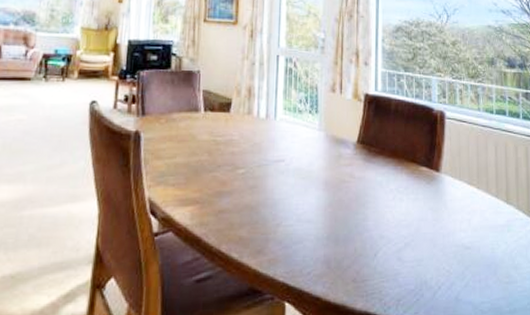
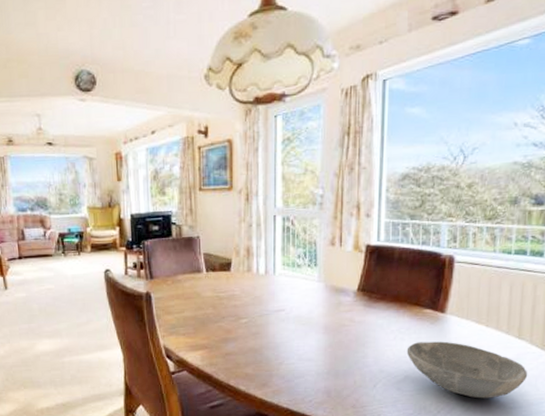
bowl: none [405,203,519,272] -> present [406,341,528,399]

